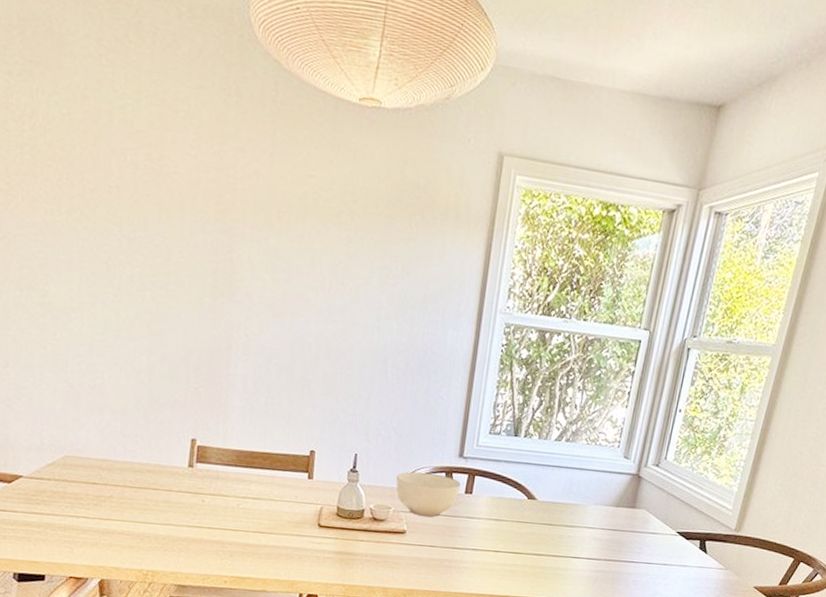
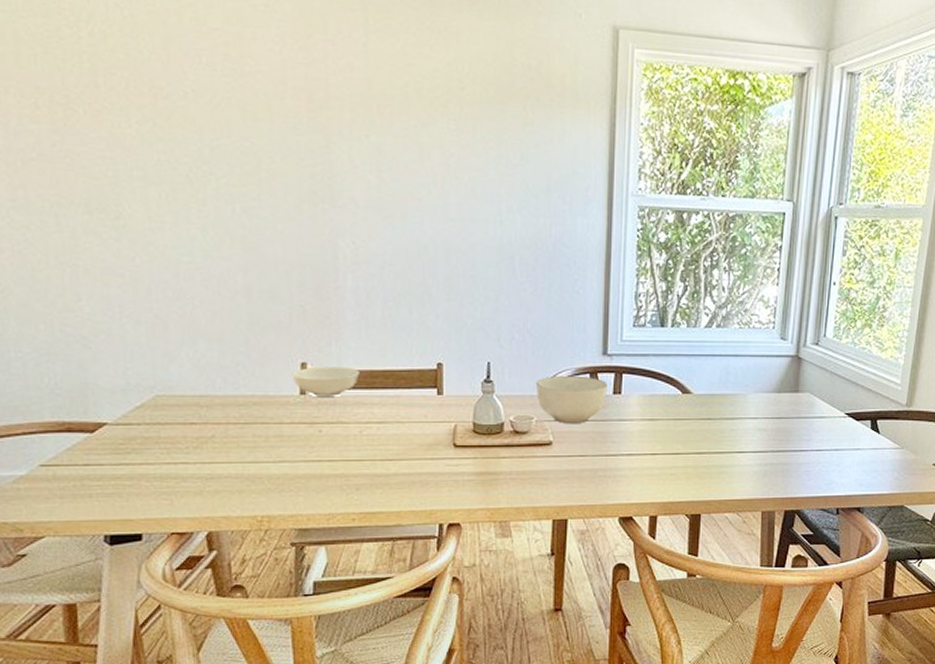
bowl: none [182,443,242,472] -> present [292,366,360,398]

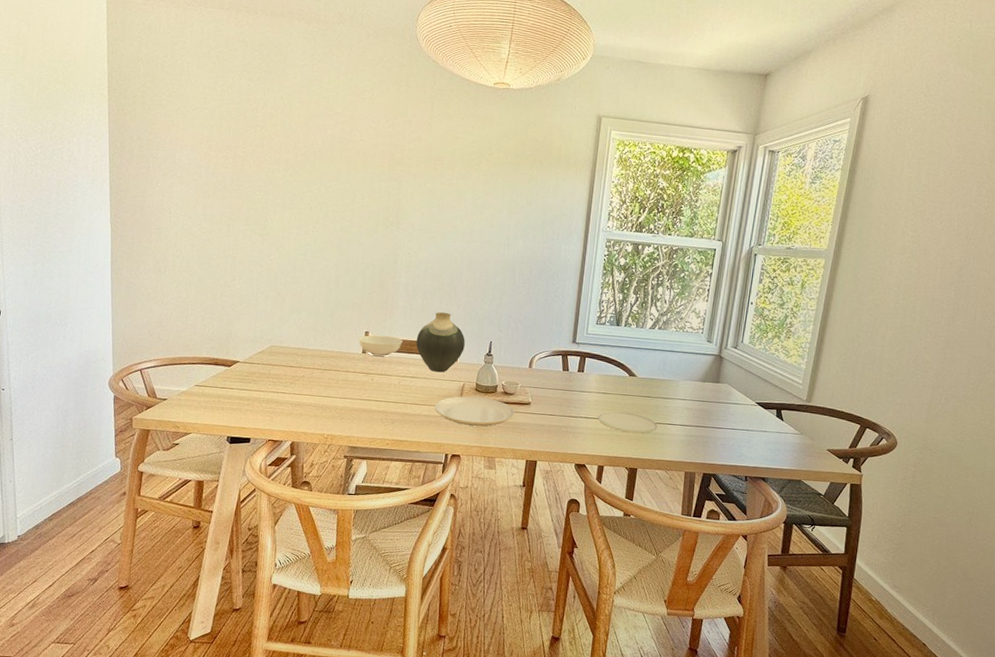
vase: none [379,325,451,412] -> present [416,312,465,373]
plate: none [416,441,532,481] -> present [434,396,515,427]
bowl: present [535,375,607,424] -> none [522,355,574,391]
plate: none [644,442,724,469] -> present [597,411,658,434]

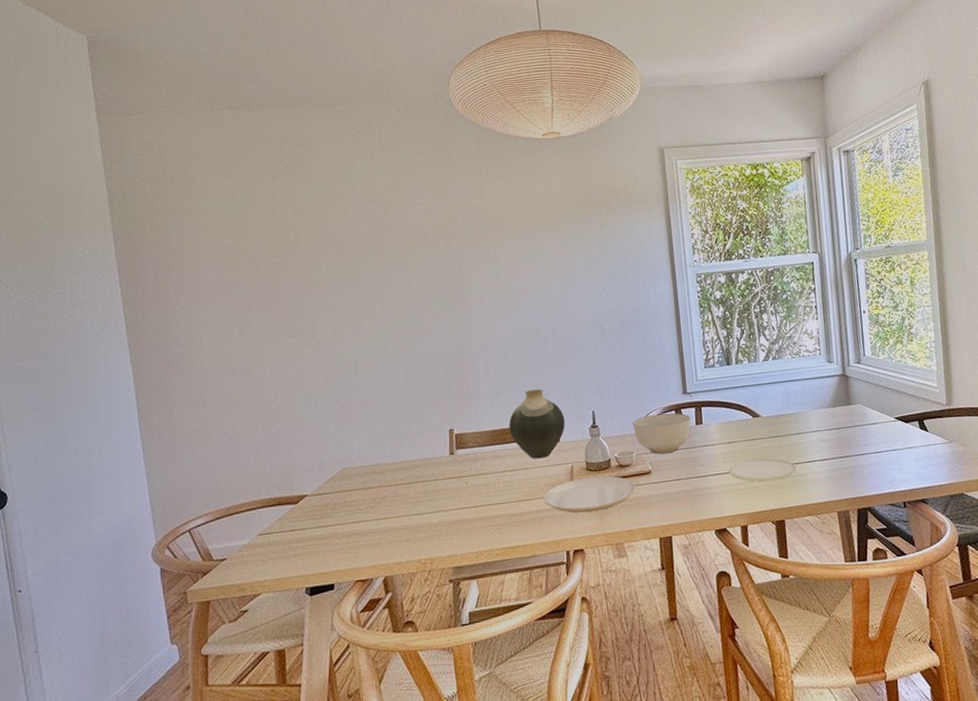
bowl: present [358,335,403,357] -> none [443,428,494,455]
bowl: none [522,355,574,391] -> present [632,413,691,454]

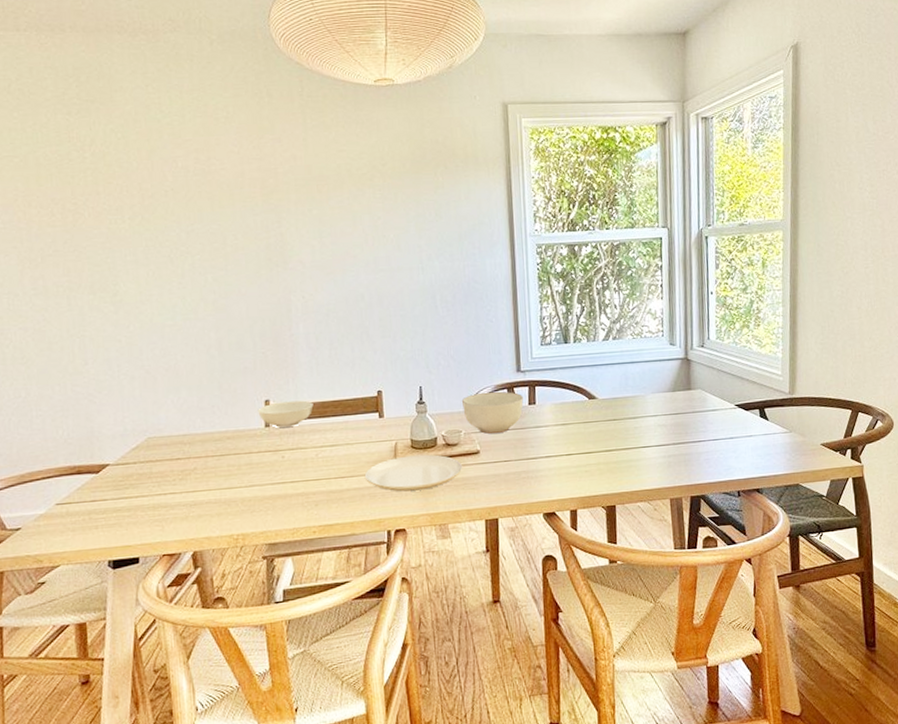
bowl: none [443,428,494,455] -> present [258,400,314,428]
vase: present [508,389,565,459] -> none [329,360,390,435]
plate: present [728,458,797,482] -> none [560,441,631,466]

